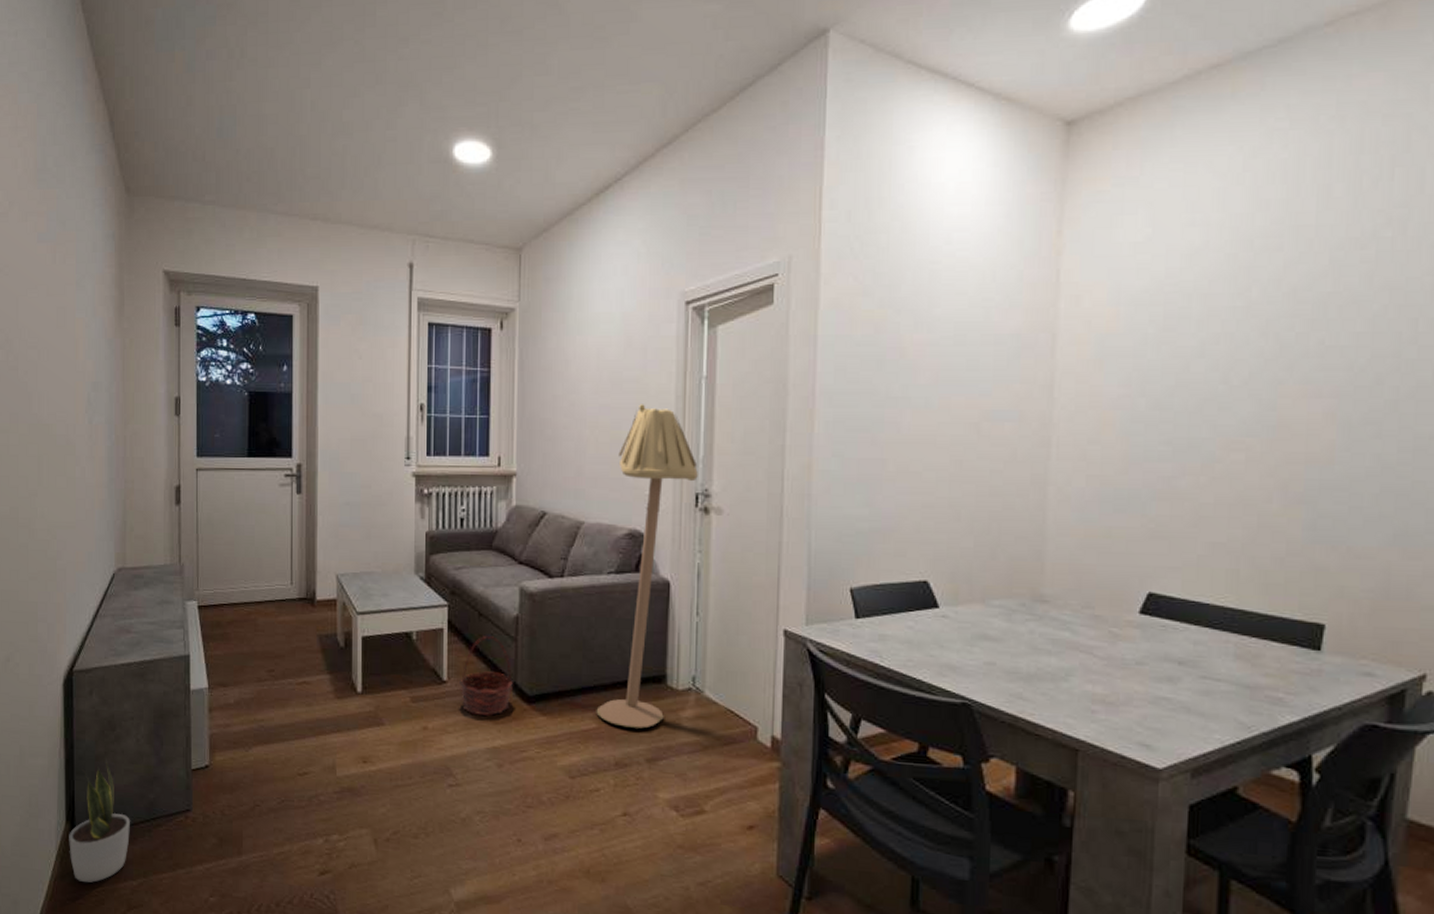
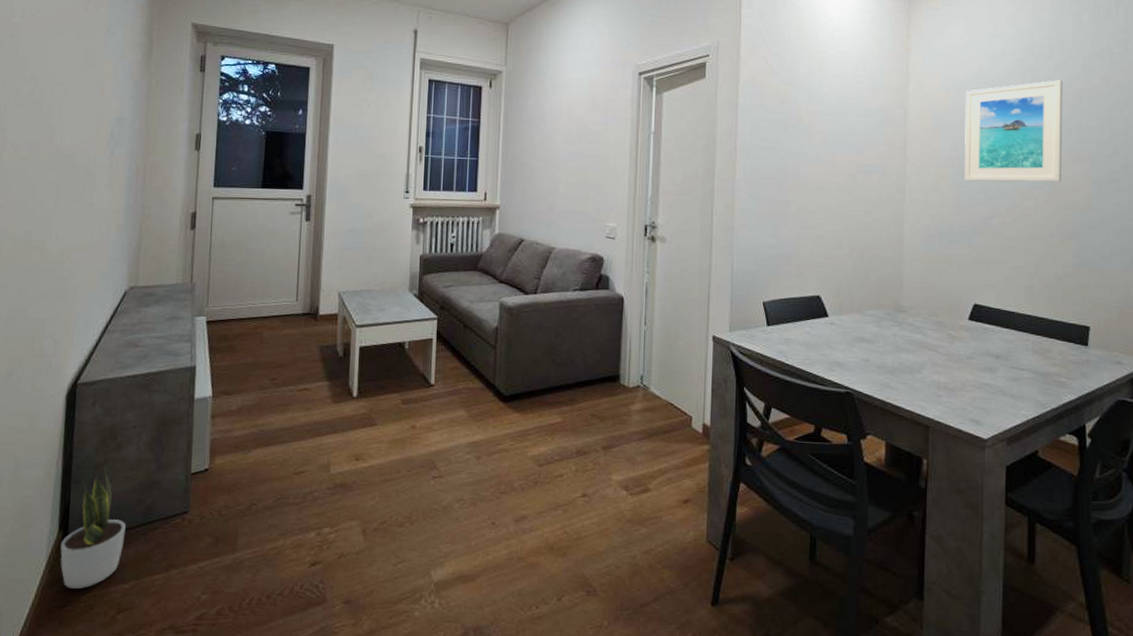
basket: present [459,635,514,716] -> none [445,343,493,414]
floor lamp: present [596,404,698,729] -> none [561,152,647,421]
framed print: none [1139,282,1297,429] -> present [964,80,1063,182]

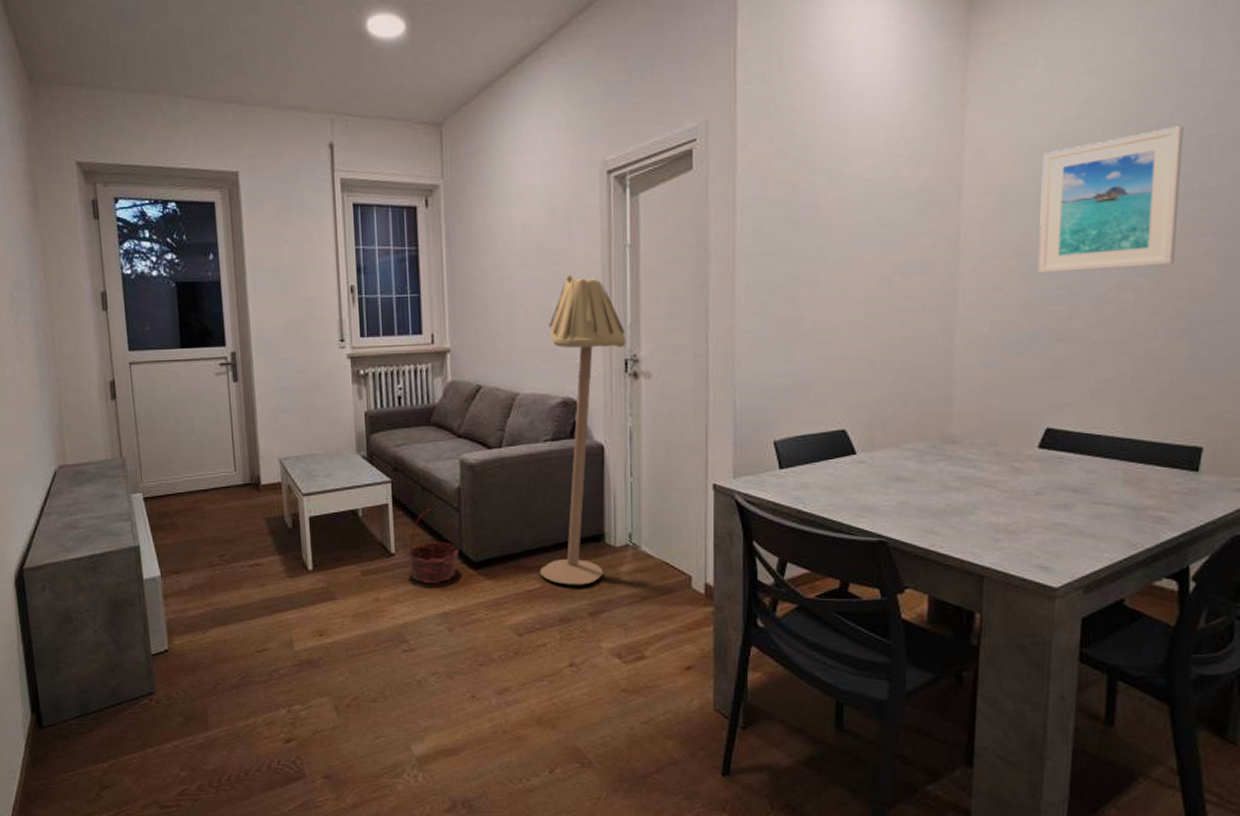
potted plant: present [60,466,126,590] -> none [35,650,96,769]
basket: none [445,343,493,414] -> present [407,507,460,583]
floor lamp: none [561,152,647,421] -> present [539,275,626,585]

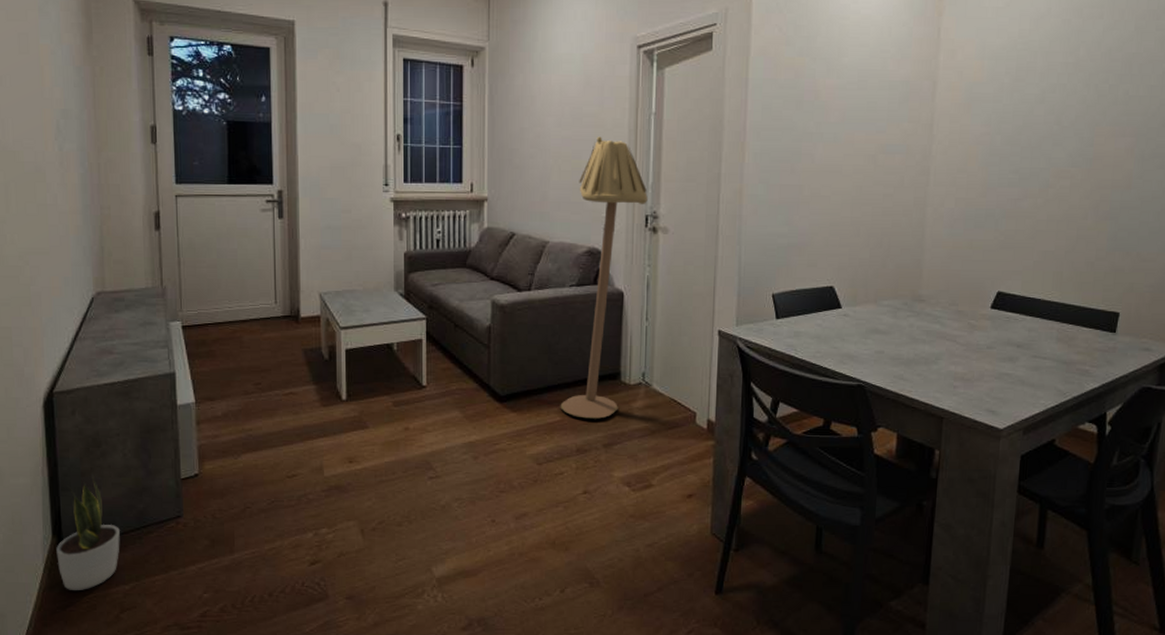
potted plant: none [35,650,96,769] -> present [56,474,120,591]
basket: present [407,507,460,583] -> none [438,343,488,415]
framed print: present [1038,126,1184,274] -> none [995,44,1112,160]

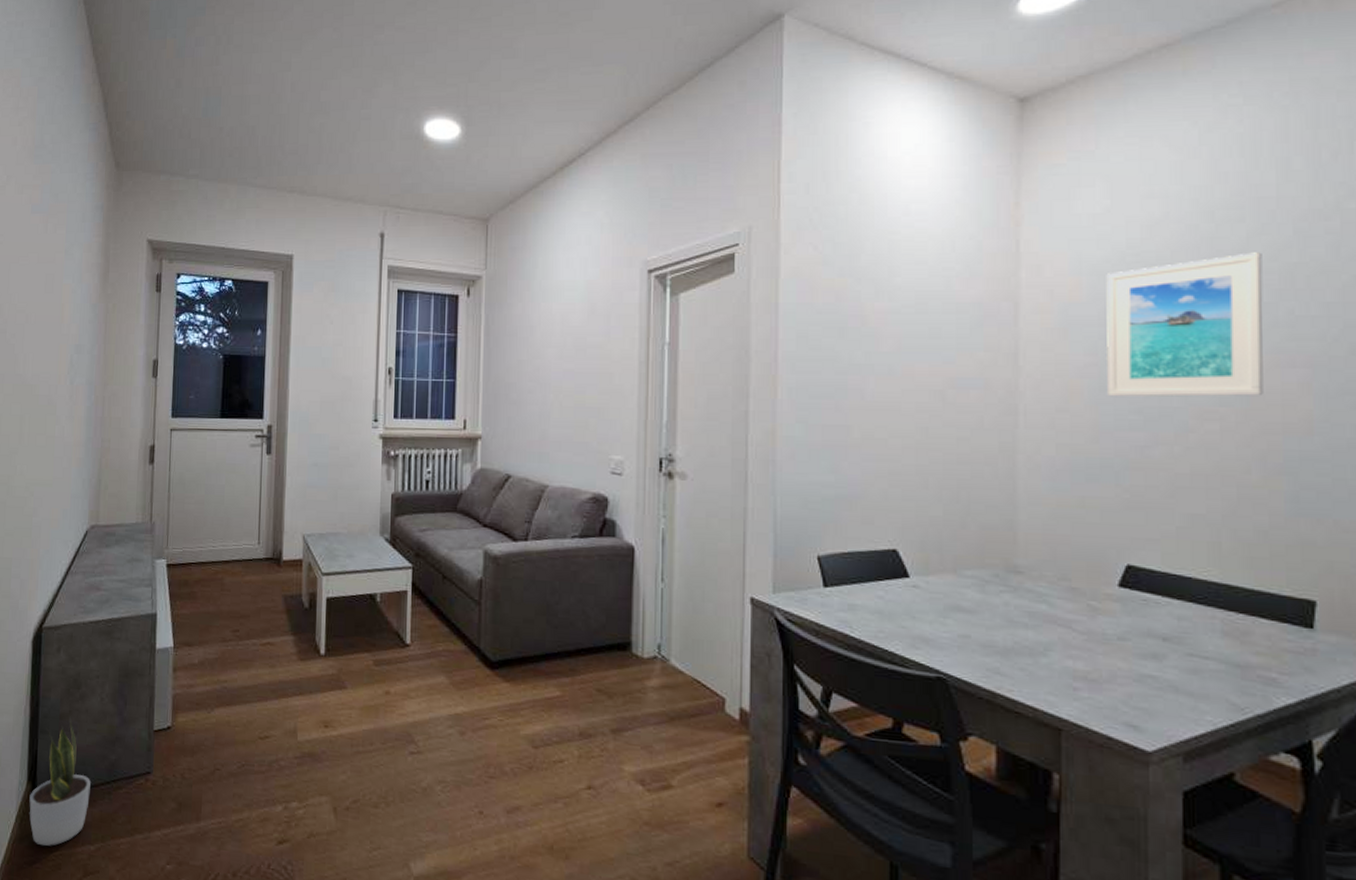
floor lamp: present [560,136,648,419] -> none [560,369,662,698]
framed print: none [995,44,1112,160] -> present [1106,252,1264,397]

